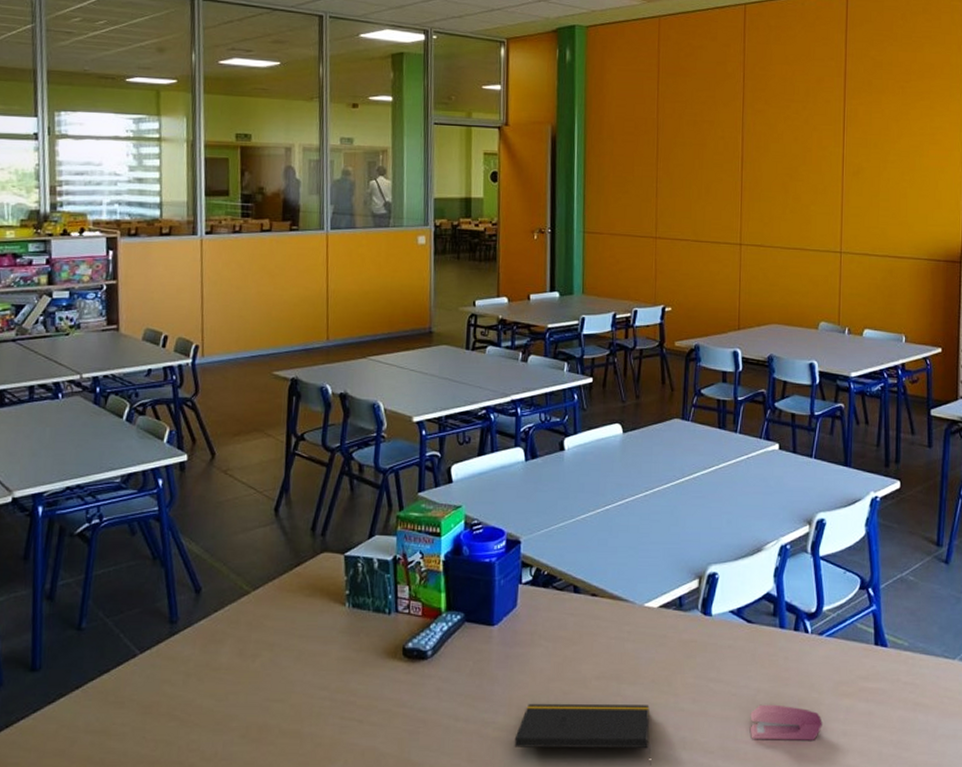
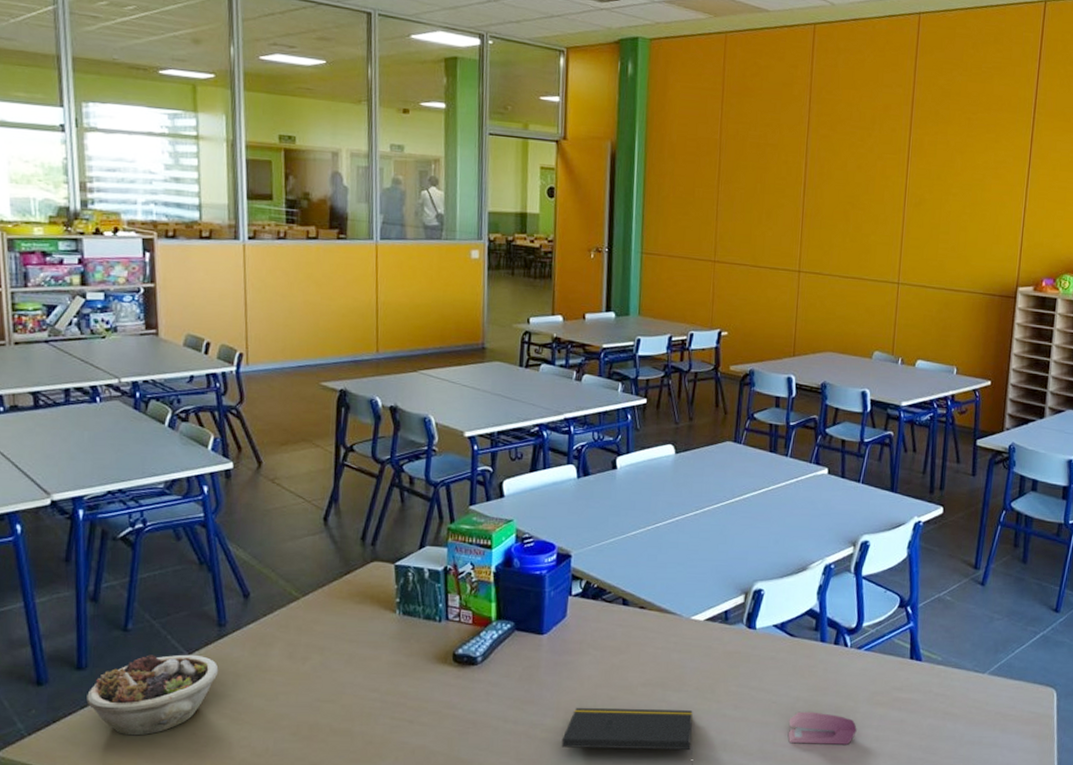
succulent planter: none [39,653,170,740] -> present [87,654,219,736]

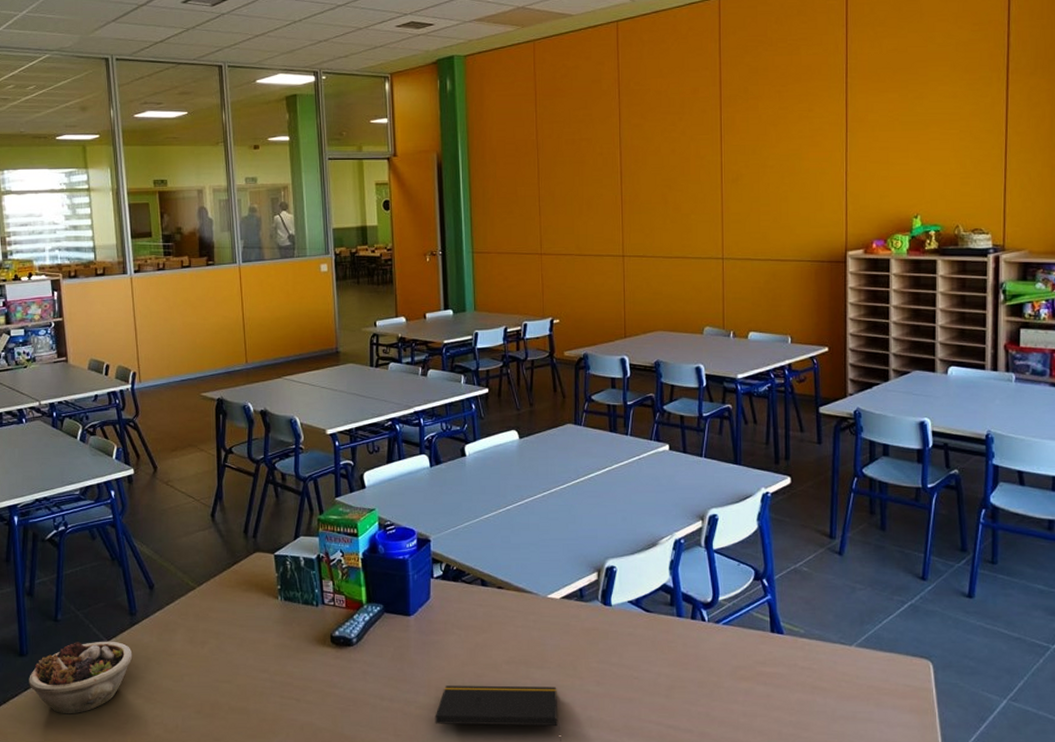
stapler: present [788,711,857,745] -> none [652,687,722,720]

